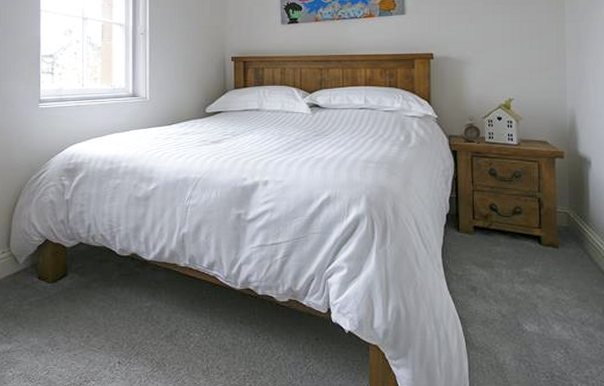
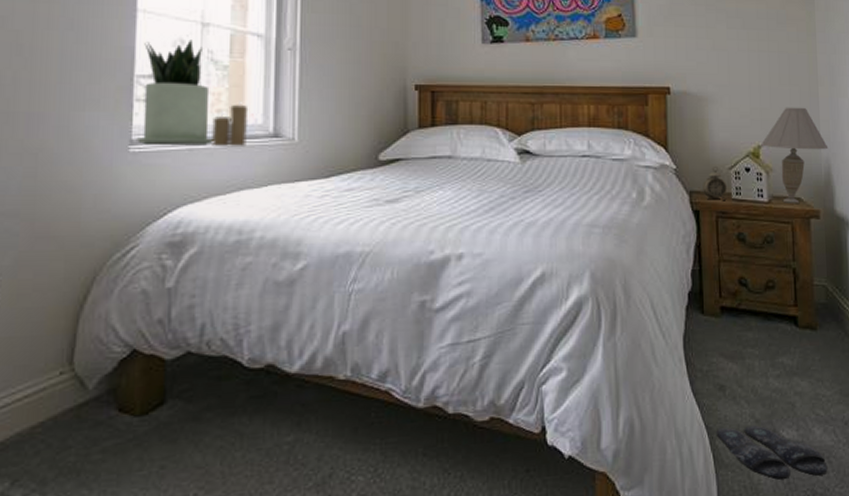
planter: none [43,30,93,104] -> present [136,40,214,146]
candle: none [92,71,115,104] -> present [212,101,249,148]
slippers: none [468,319,565,362] -> present [716,425,828,479]
table lamp: none [512,67,574,147] -> present [761,107,829,204]

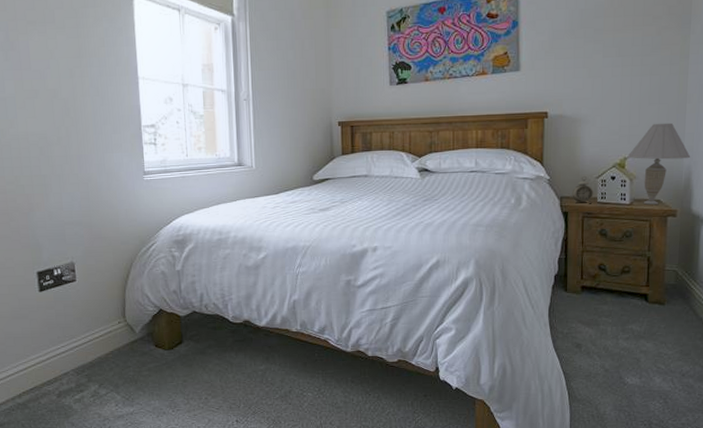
planter: present [136,40,214,146] -> none [146,97,198,175]
candle: present [212,101,249,148] -> none [196,140,221,175]
slippers: present [716,425,828,479] -> none [571,373,664,412]

